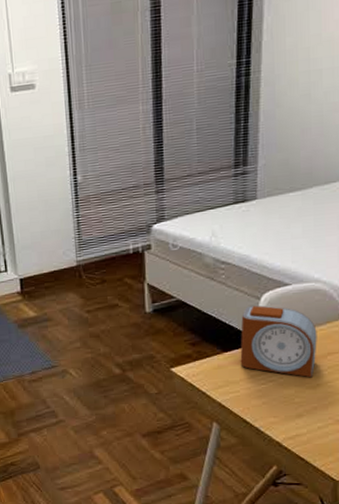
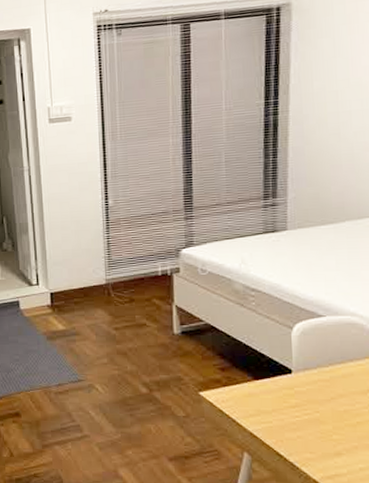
alarm clock: present [240,305,317,378] -> none [272,334,356,415]

